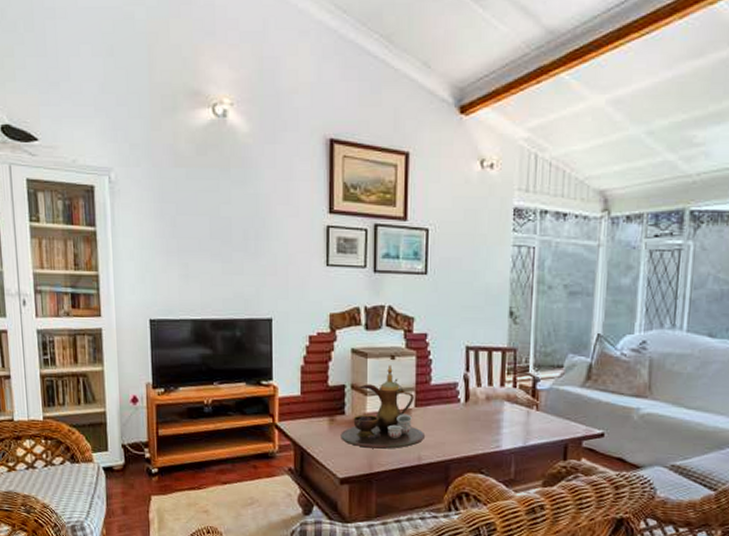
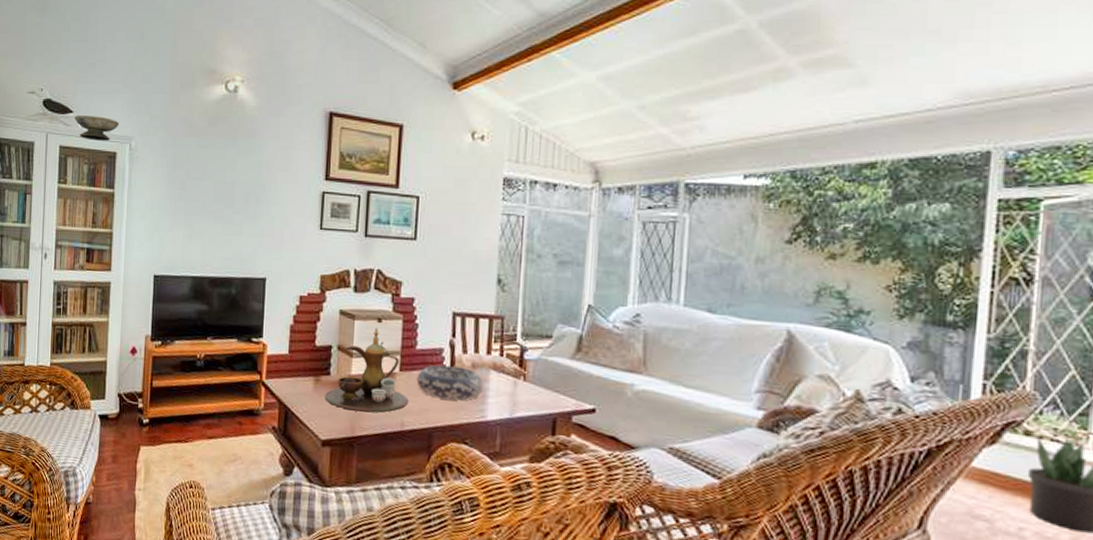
decorative bowl: none [40,143,94,173] -> present [74,114,119,141]
decorative bowl: none [432,399,498,433] -> present [416,365,484,401]

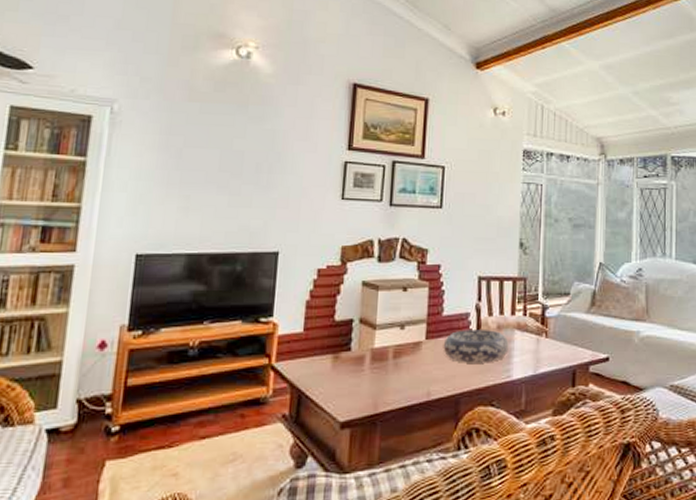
decorative bowl: present [74,114,119,141] -> none [35,71,98,103]
tea set: present [325,328,408,413] -> none [344,297,435,386]

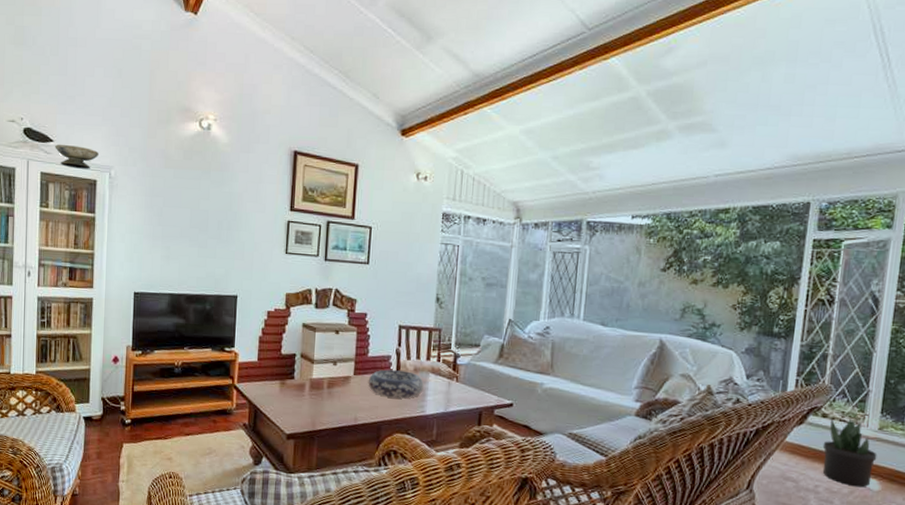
decorative bowl: none [35,71,98,103] -> present [55,144,99,169]

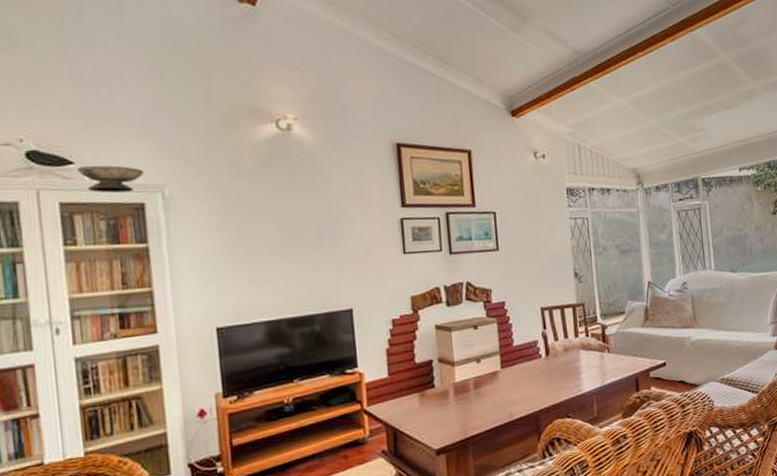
decorative bowl: present [368,369,424,399] -> none [517,352,577,385]

